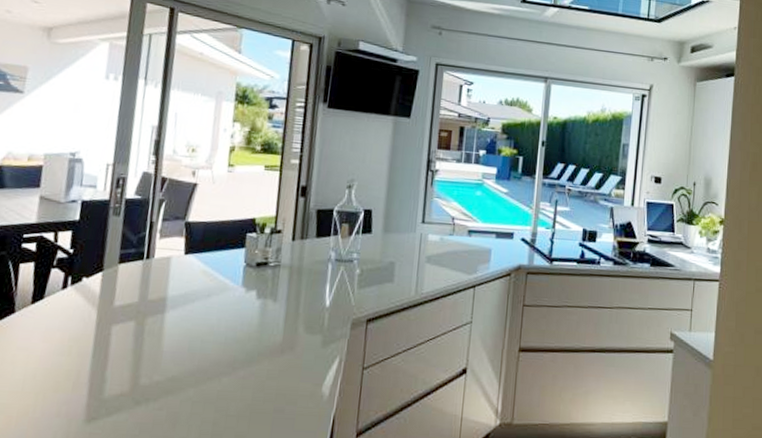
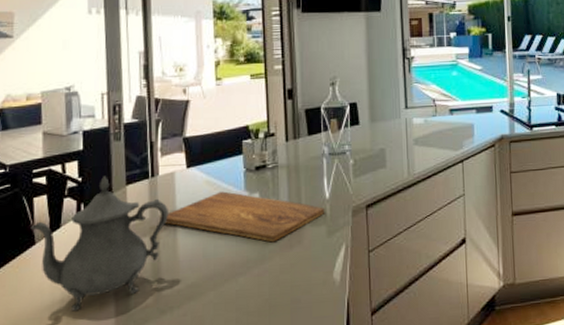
teapot: none [12,250,160,390] -> present [30,175,169,311]
cutting board: none [148,284,324,345] -> present [160,191,325,243]

